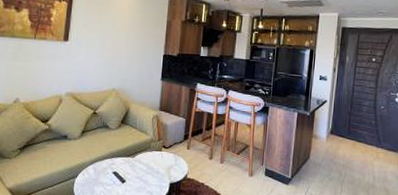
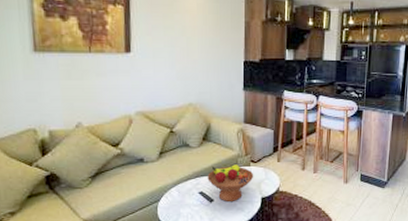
fruit bowl: none [122,148,165,185] -> present [207,164,254,202]

